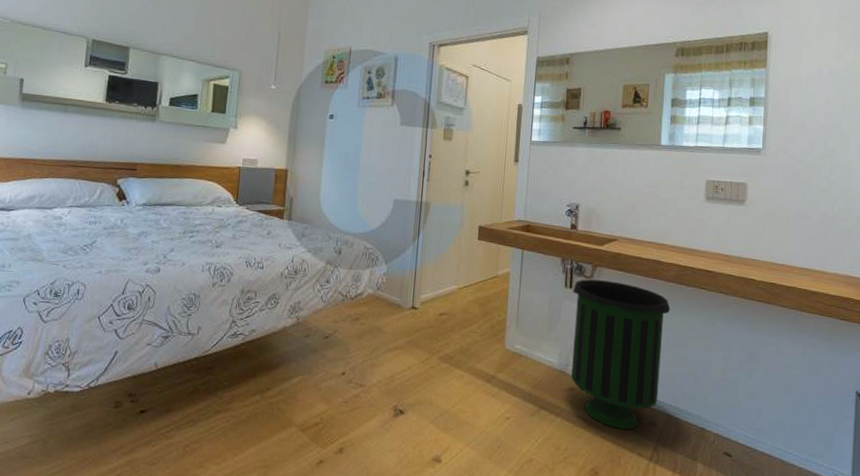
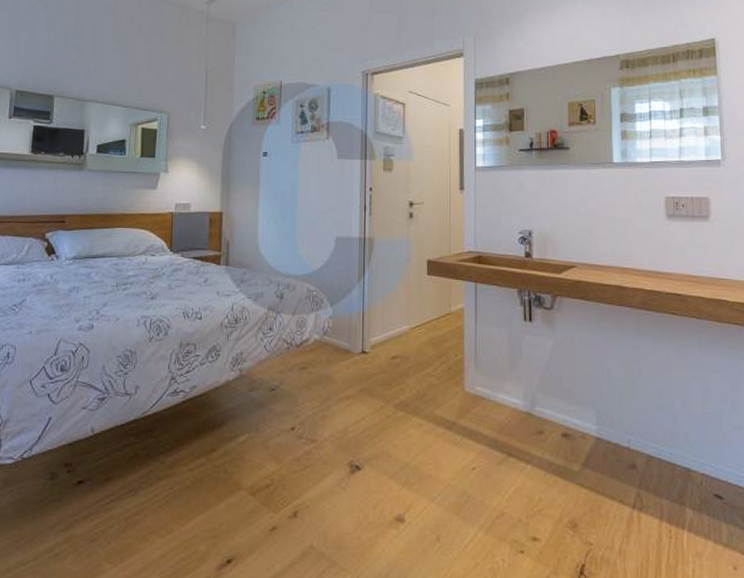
trash can: present [571,279,671,430] -> none [533,311,640,474]

